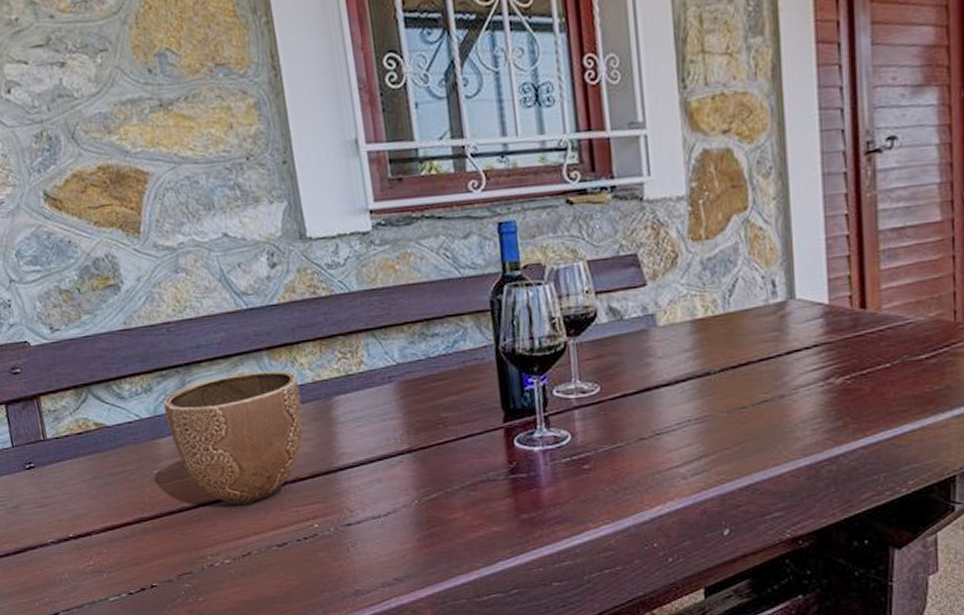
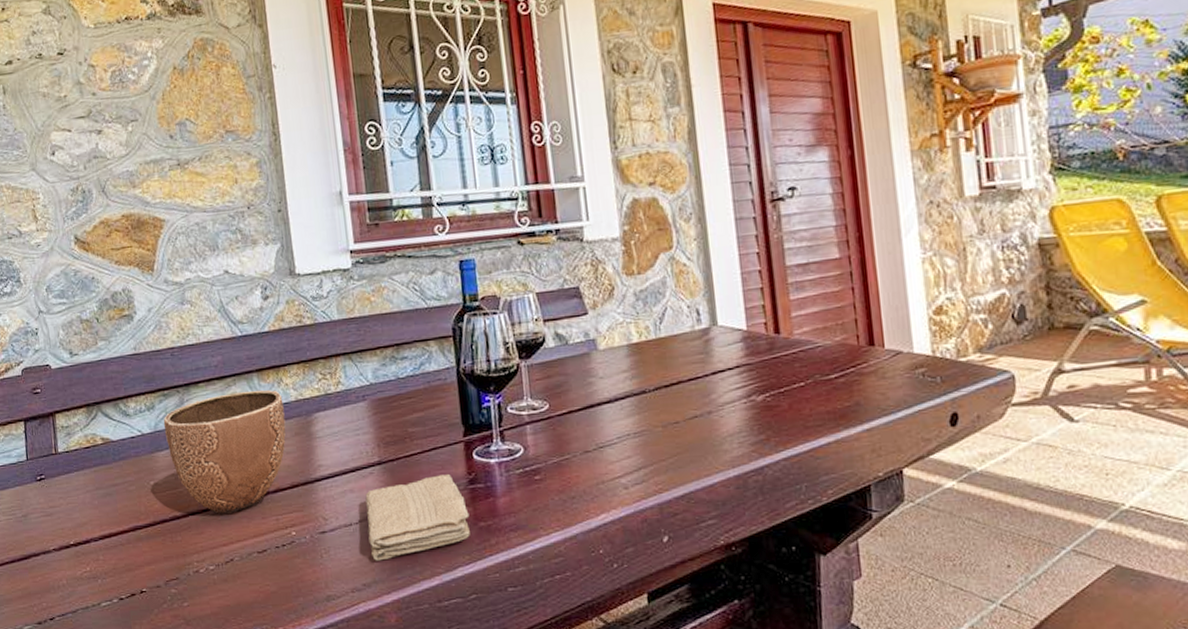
washcloth: none [394,462,512,555] -> present [365,473,470,561]

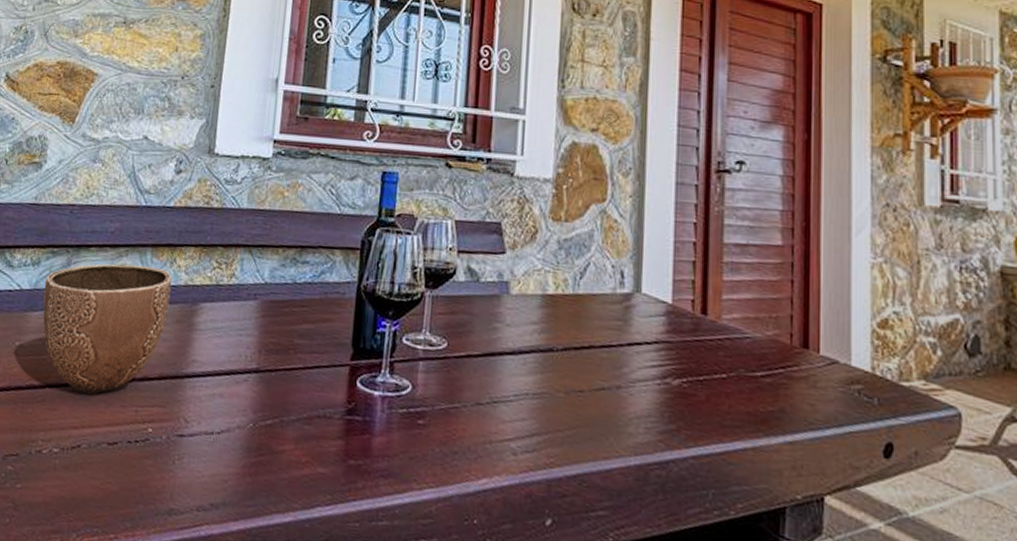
washcloth: present [365,473,470,561] -> none [227,397,340,481]

